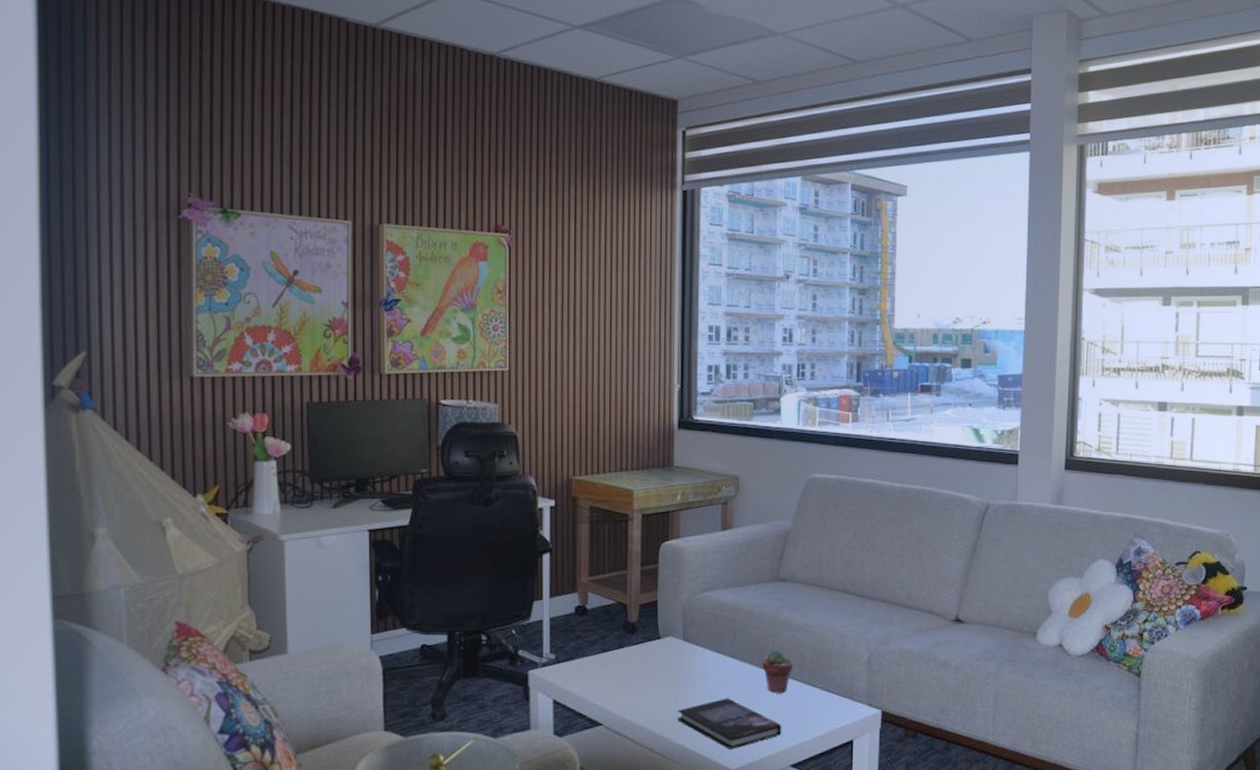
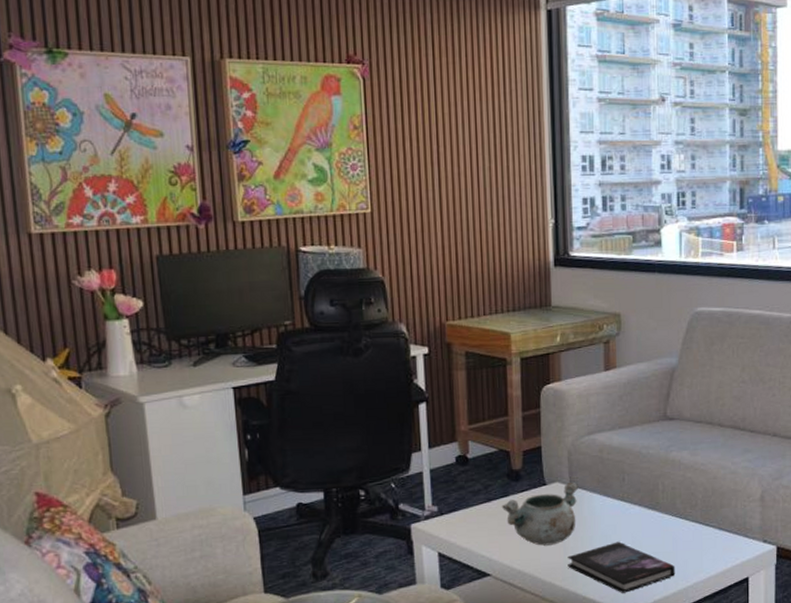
decorative bowl: none [617,637,692,698] -> present [502,481,579,546]
potted succulent: present [762,650,793,694] -> none [652,490,684,535]

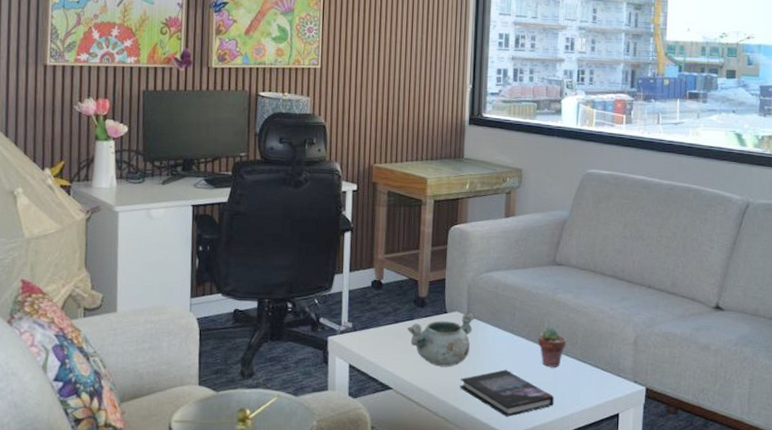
potted succulent: none [652,490,684,535] -> present [538,328,566,368]

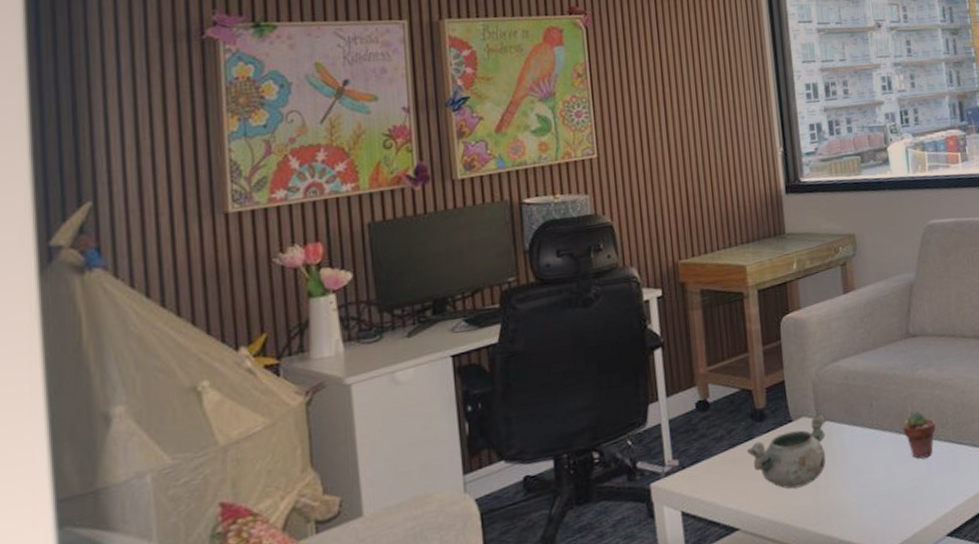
book: present [460,369,555,417] -> none [820,473,933,530]

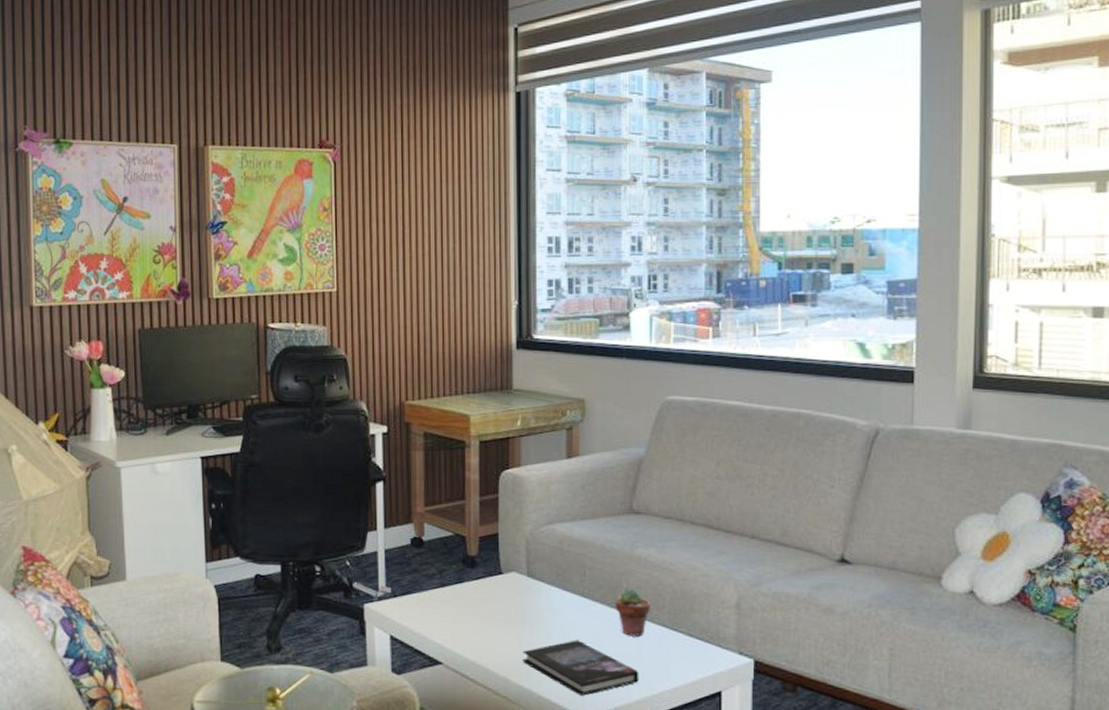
decorative bowl: present [747,414,827,489] -> none [456,572,537,638]
book: none [820,473,933,530] -> present [523,640,639,696]

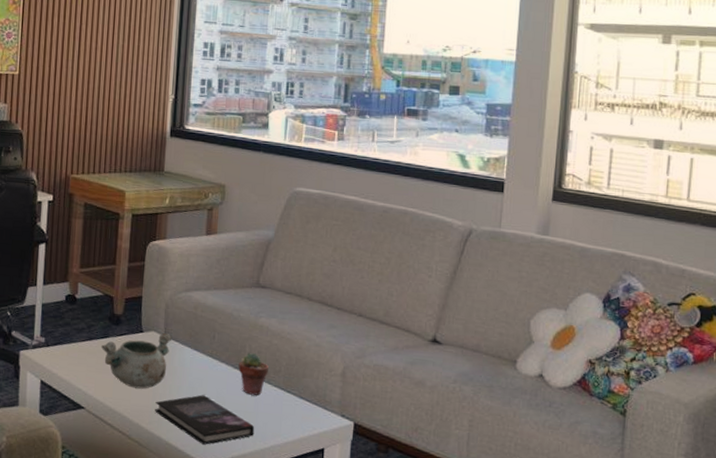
decorative bowl: none [456,572,537,638] -> present [101,332,173,389]

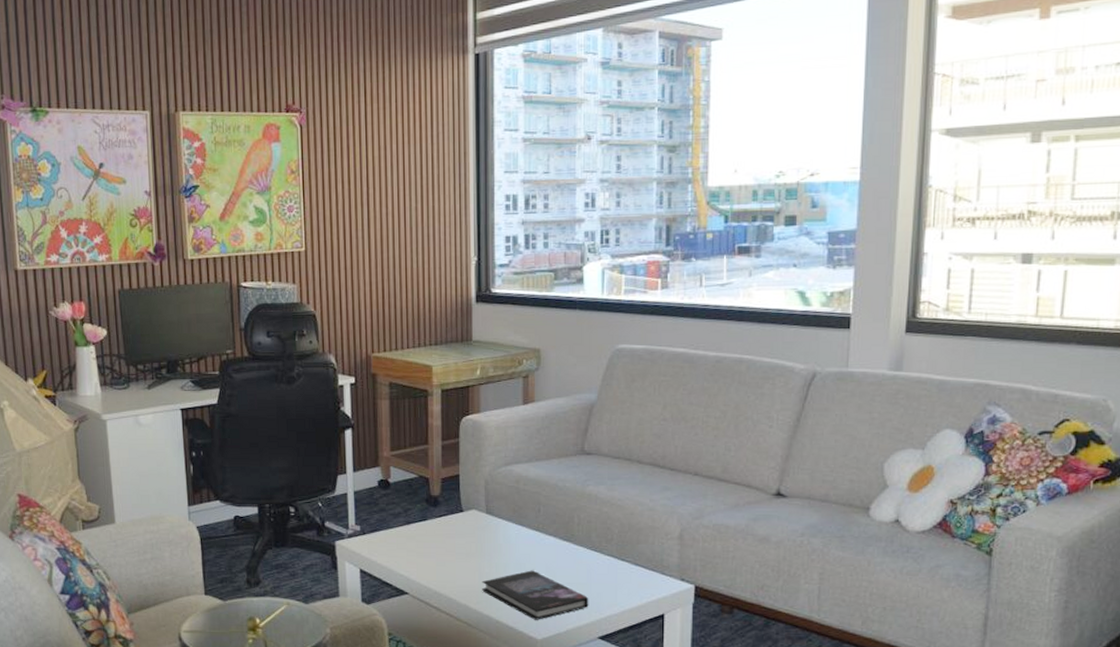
decorative bowl: present [101,332,173,389] -> none [421,510,495,569]
potted succulent: present [238,353,269,396] -> none [567,523,600,567]

